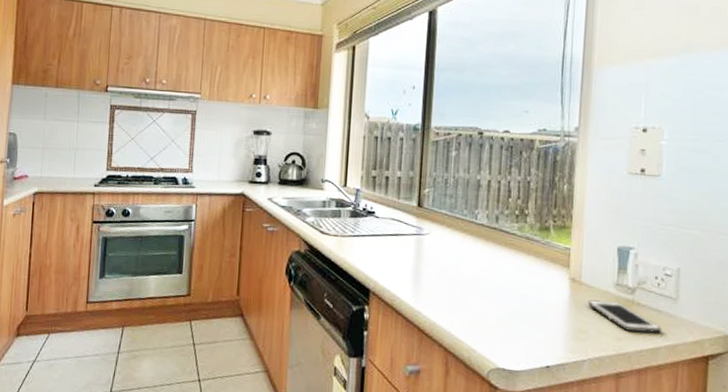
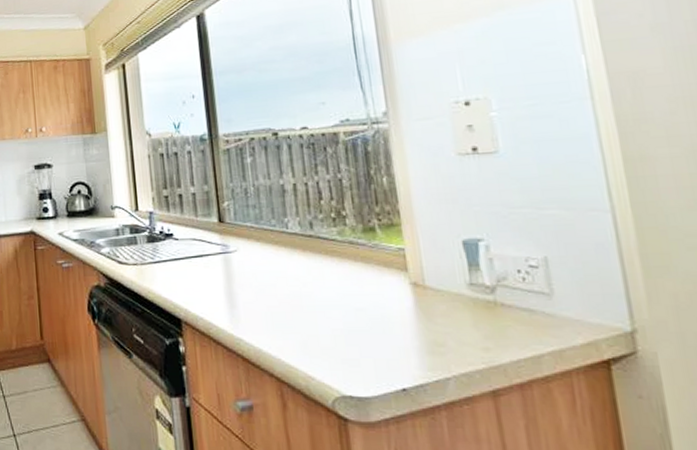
cell phone: present [587,300,663,334] -> none [438,305,541,339]

